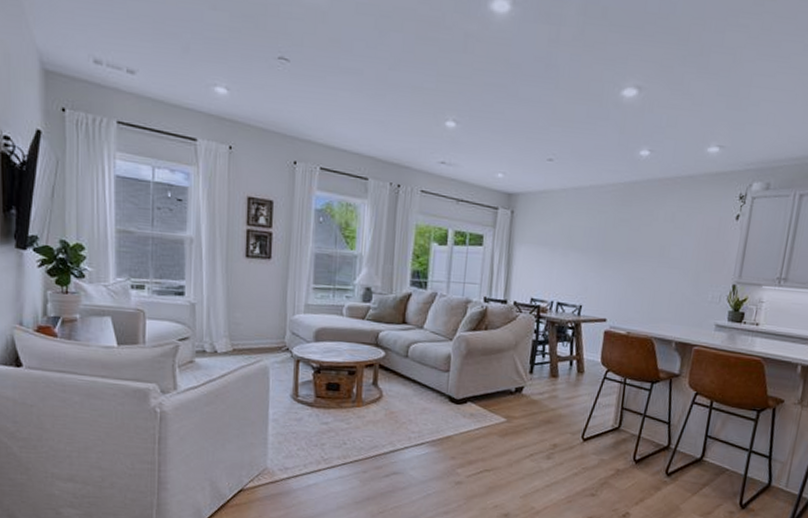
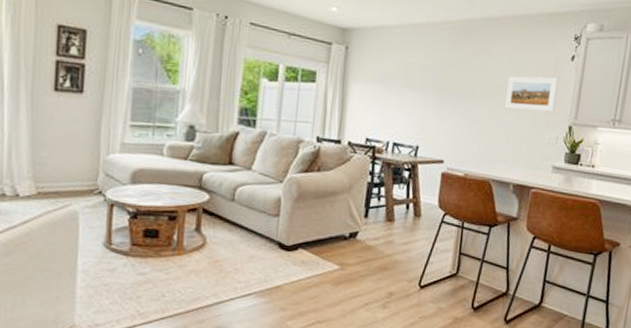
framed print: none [667,235,723,272] -> present [504,75,559,113]

